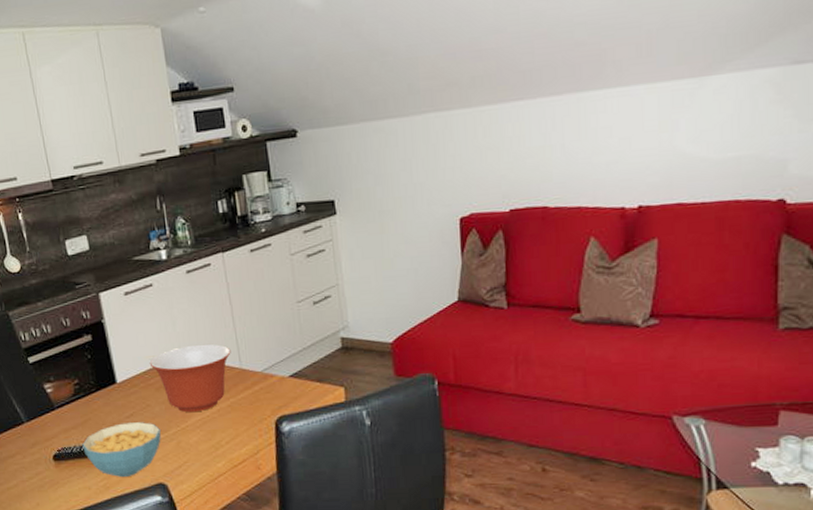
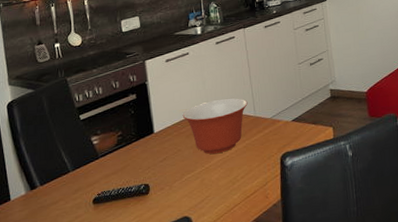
cereal bowl: present [82,422,161,478] -> none [120,164,188,215]

